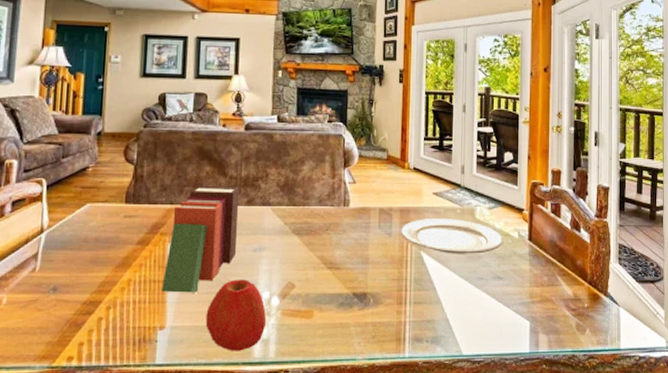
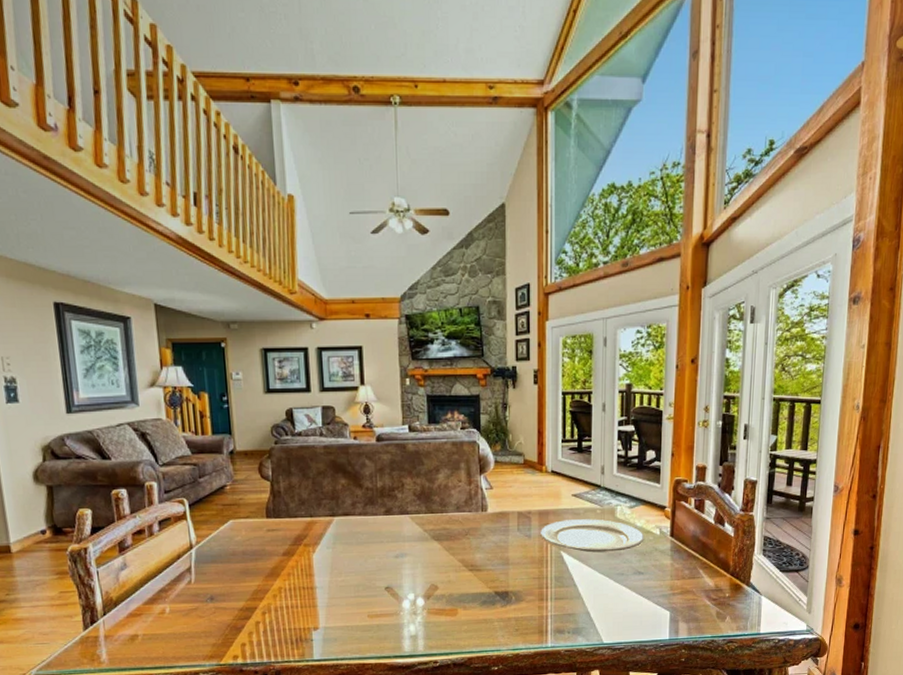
books: present [162,185,240,293] -> none [311,497,379,598]
apple: present [205,279,267,352] -> none [355,583,414,647]

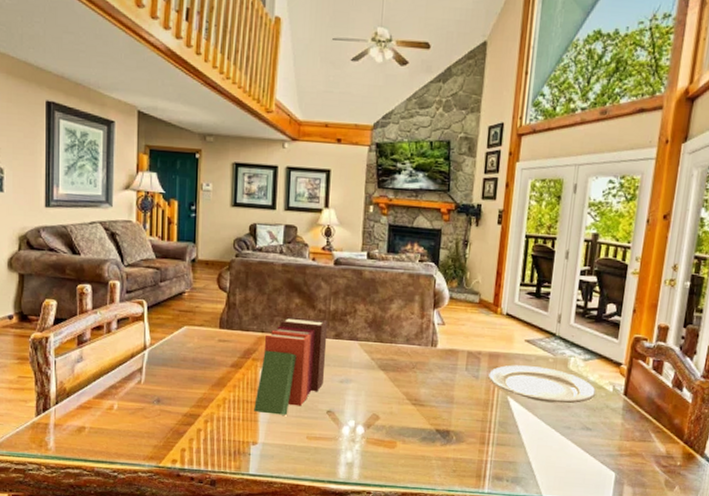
books: none [311,497,379,598] -> present [254,316,328,415]

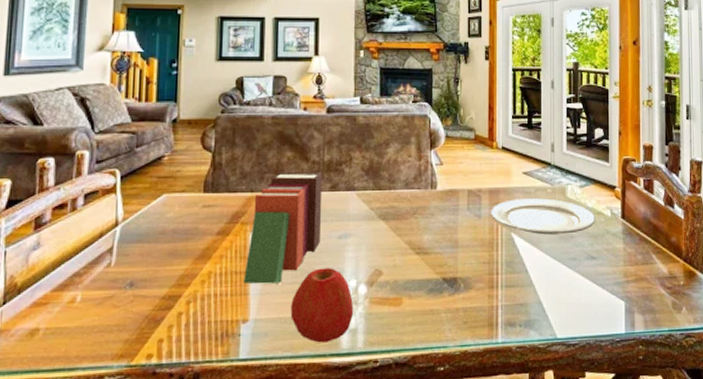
apple: none [294,406,352,471] -> present [290,268,354,343]

